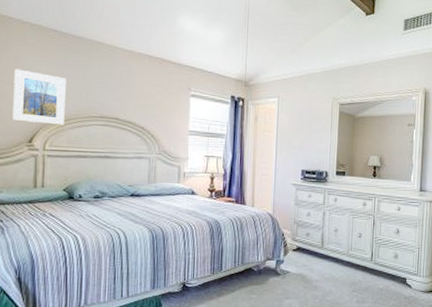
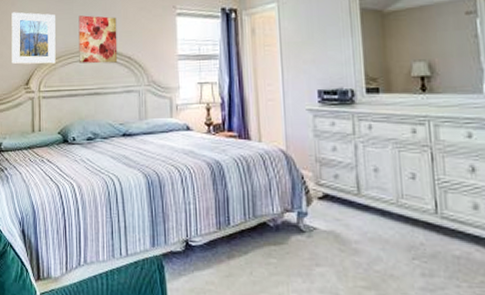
wall art: none [90,83,132,131] -> present [78,15,118,64]

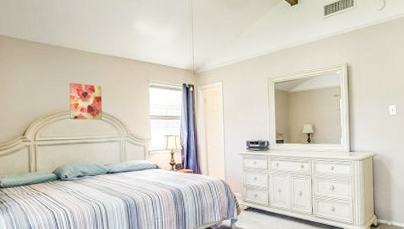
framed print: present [11,12,56,65] -> none [7,76,50,120]

